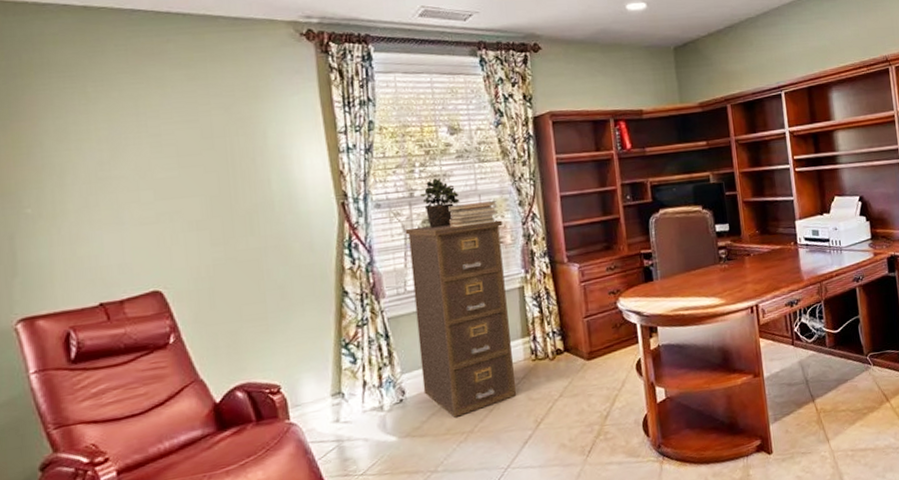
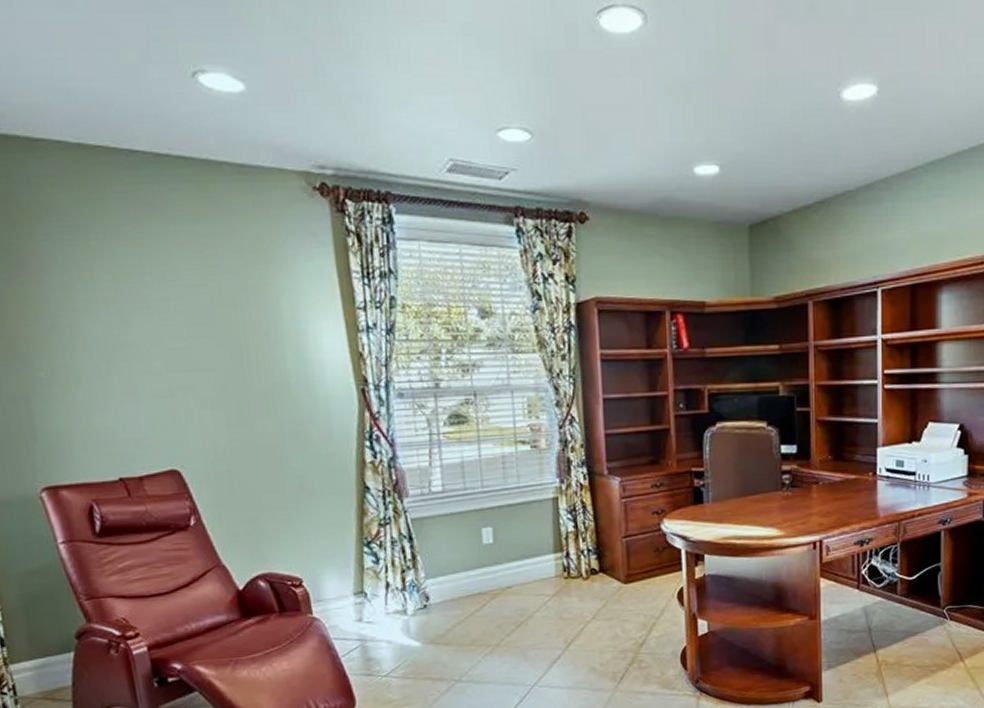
filing cabinet: present [405,220,517,418] -> none [430,421,547,629]
potted plant: present [420,178,460,228] -> none [447,368,491,425]
book stack: present [447,201,498,228] -> none [476,399,532,427]

